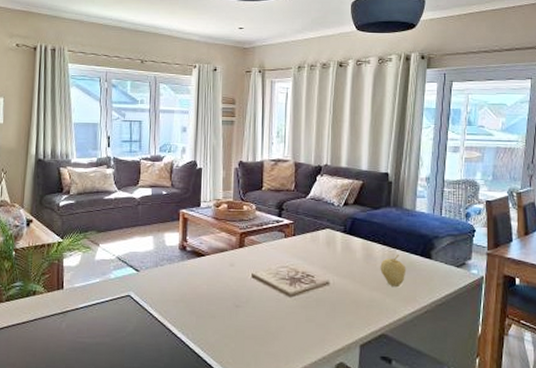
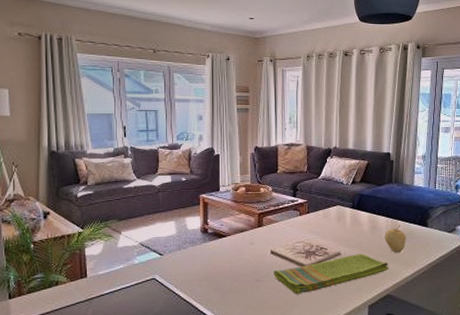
dish towel: none [254,284,385,325] -> present [274,254,389,295]

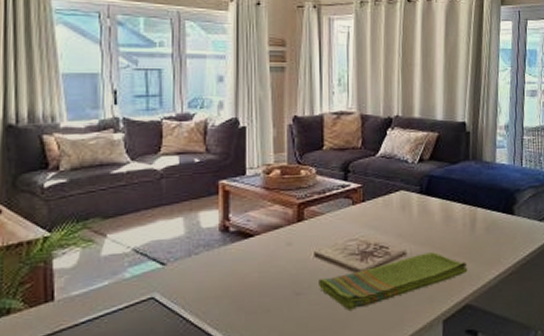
fruit: present [384,224,407,253] -> none [461,212,489,250]

